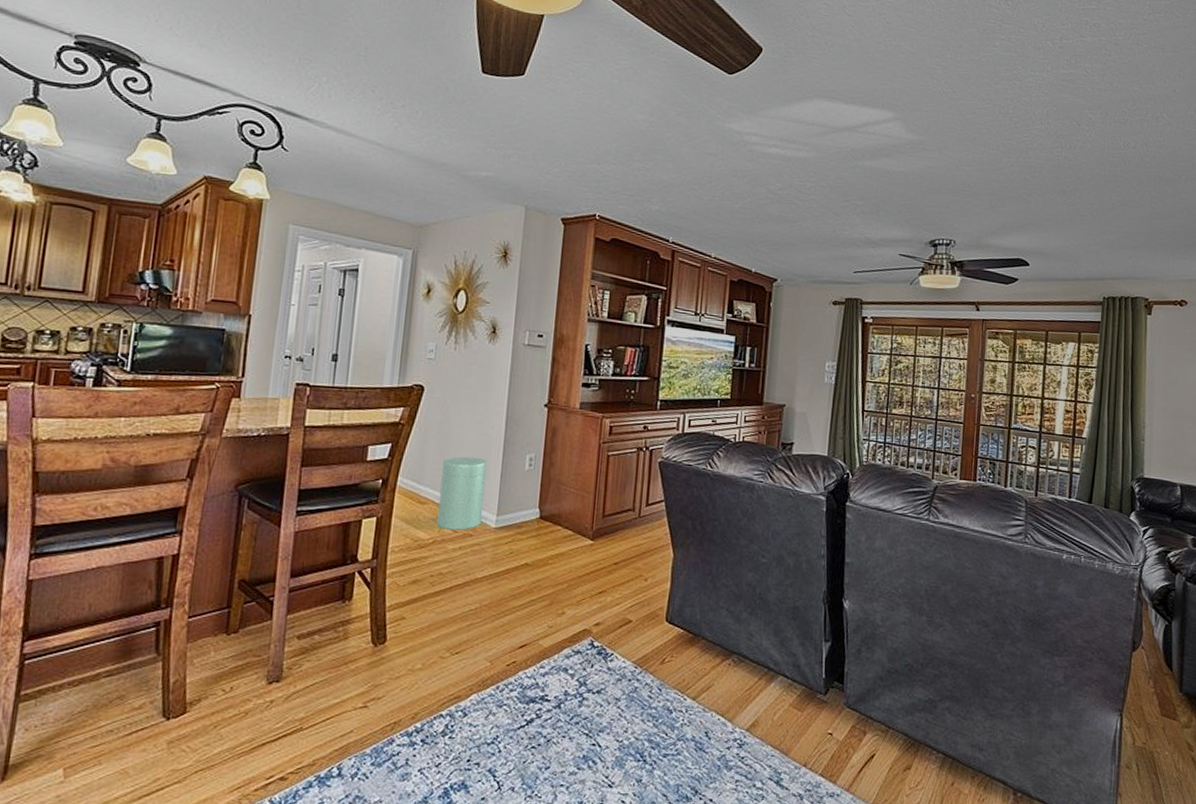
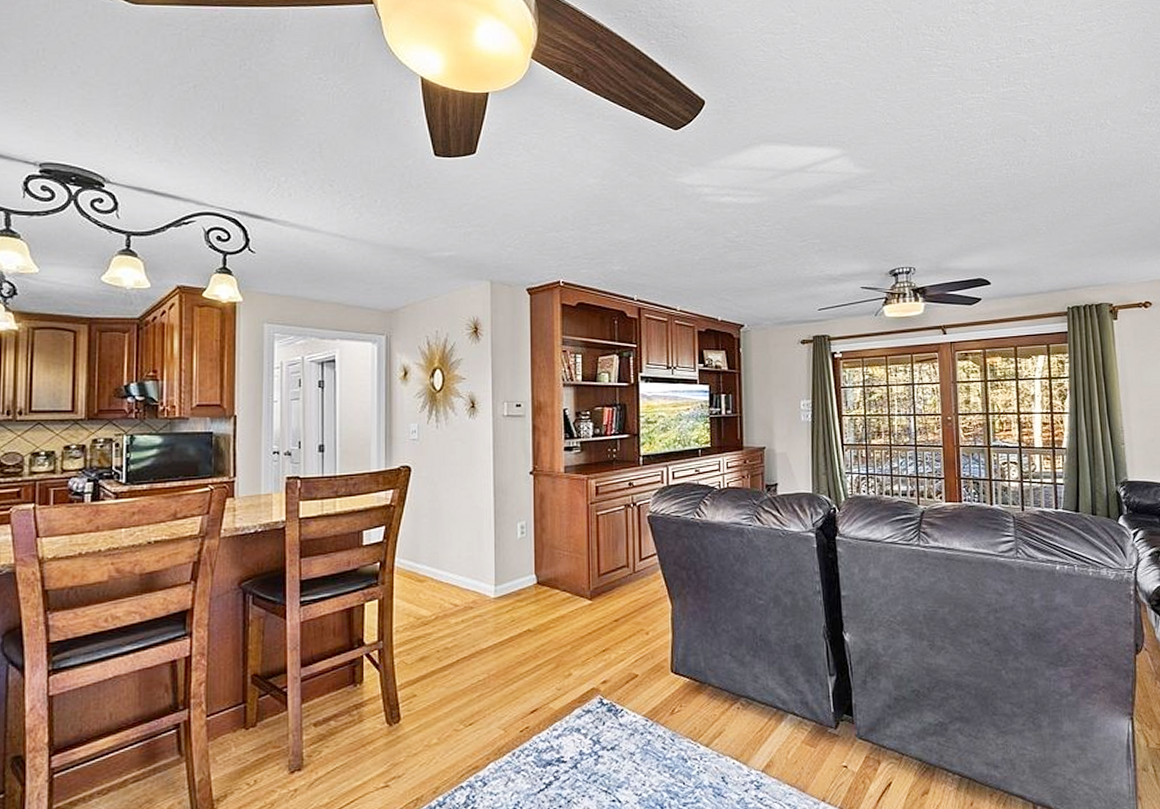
trash can: present [437,456,488,530] -> none [437,531,481,605]

